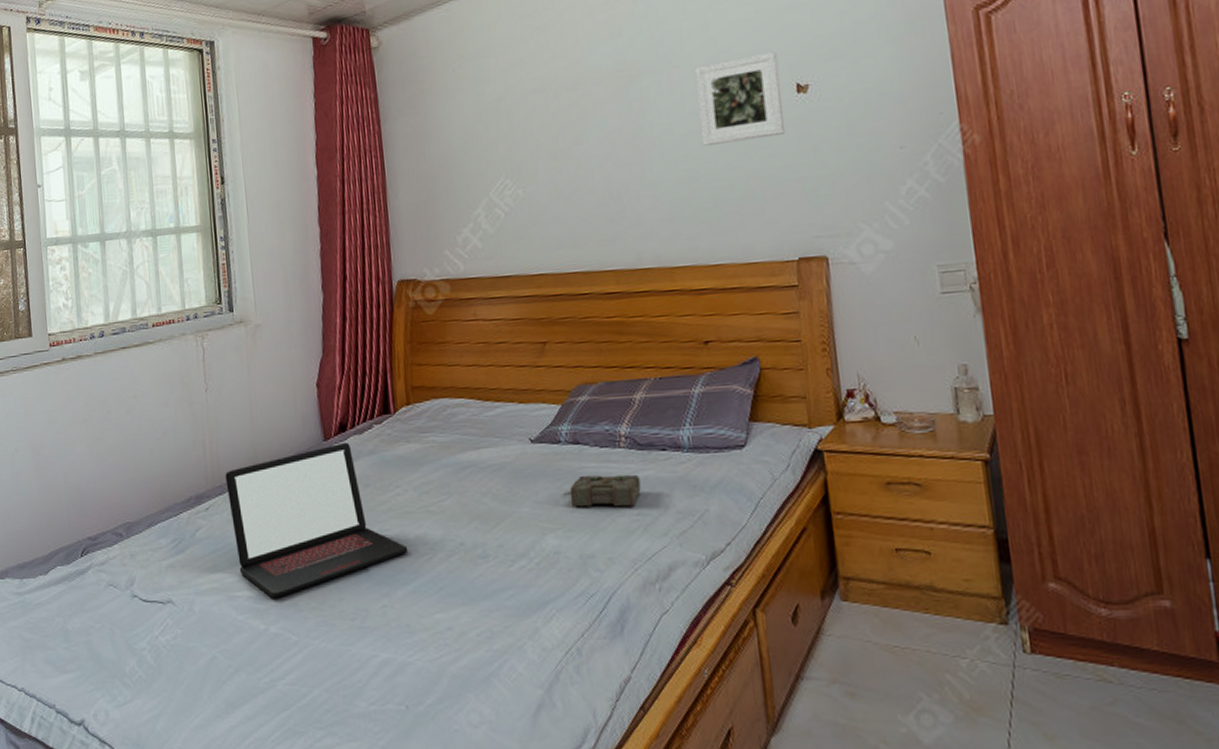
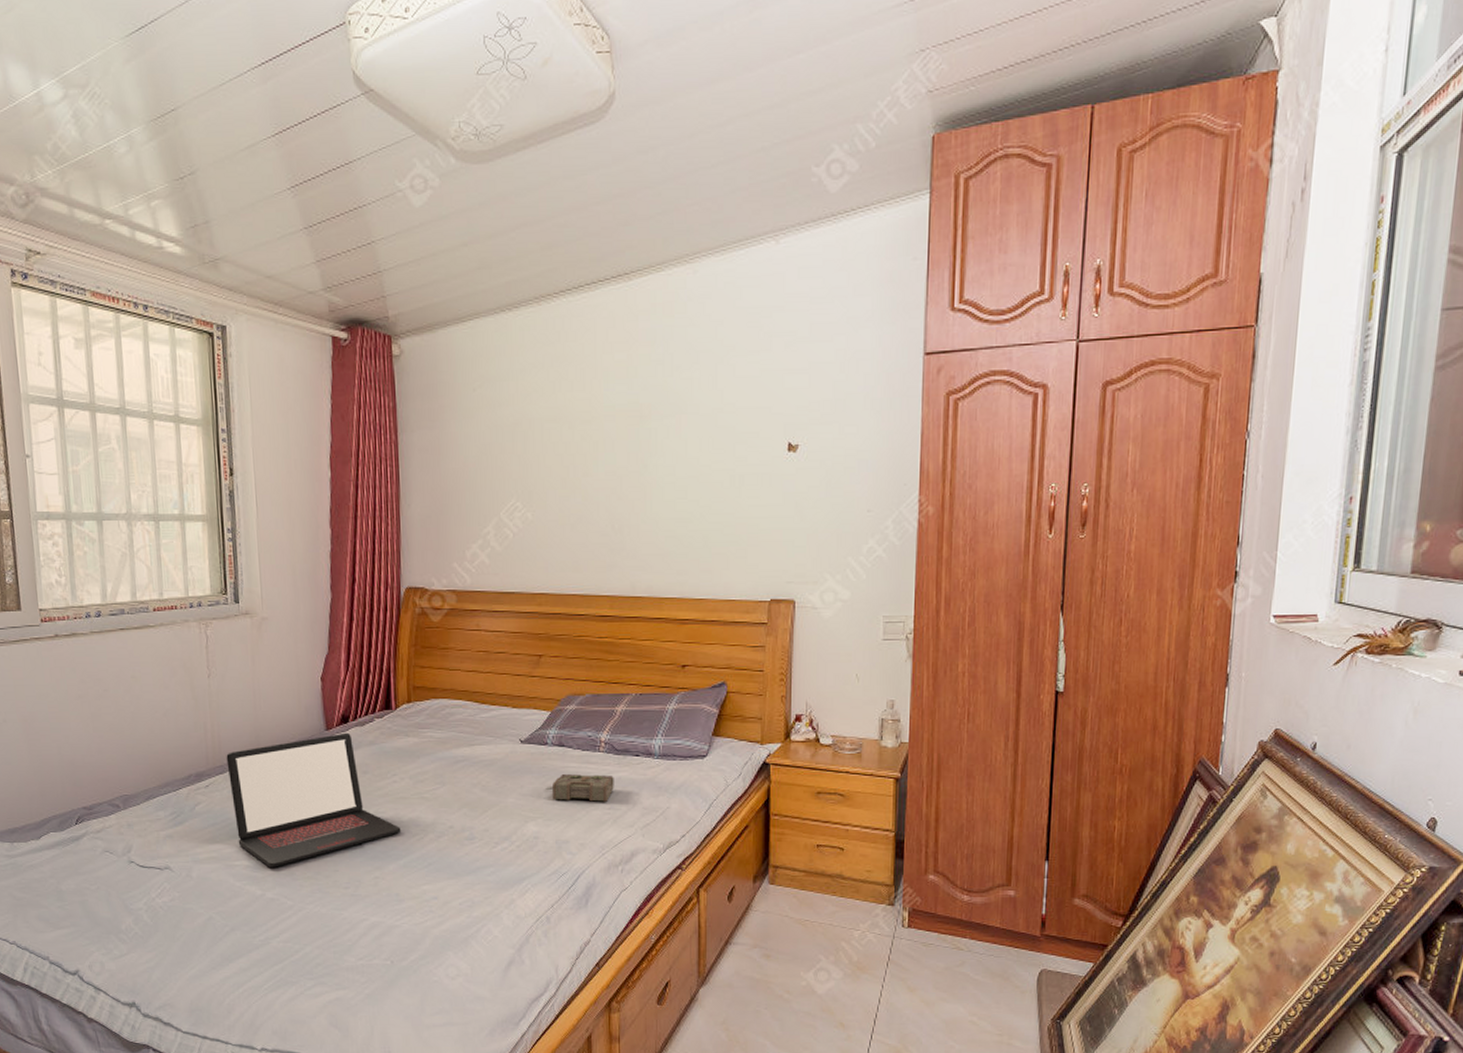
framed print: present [695,51,785,146] -> none [699,409,775,490]

